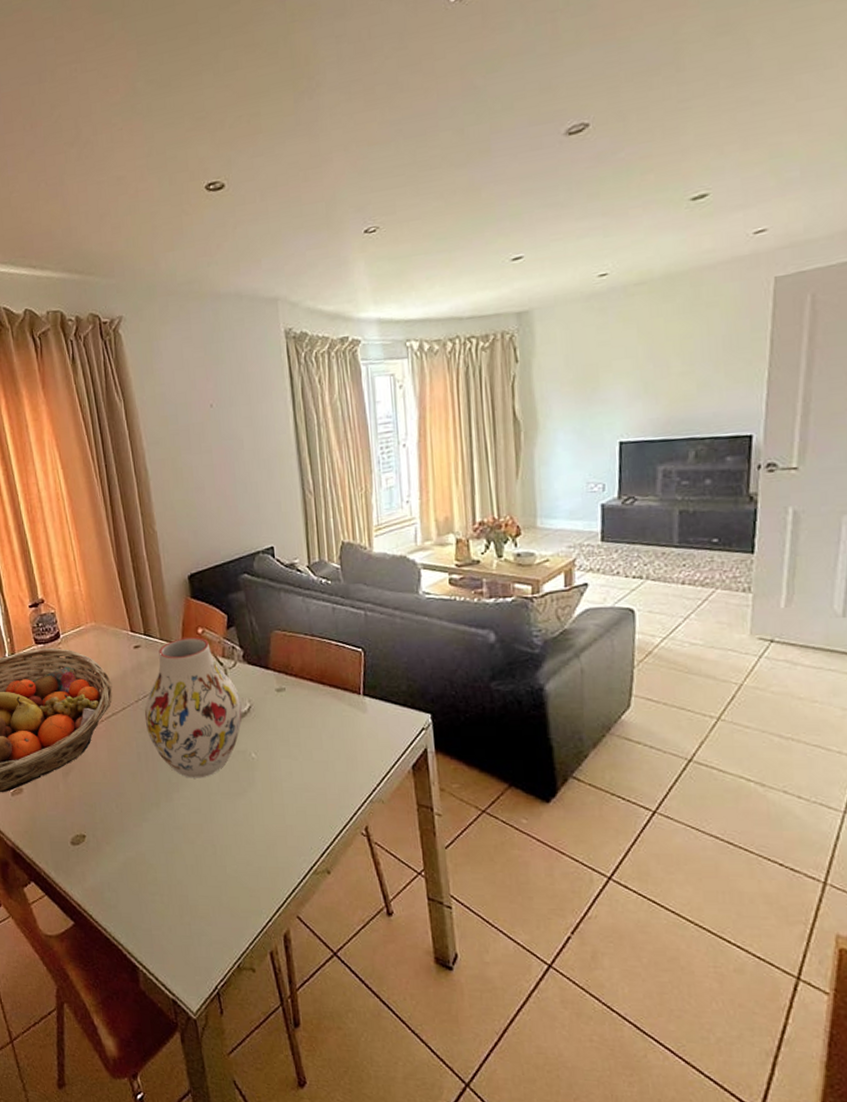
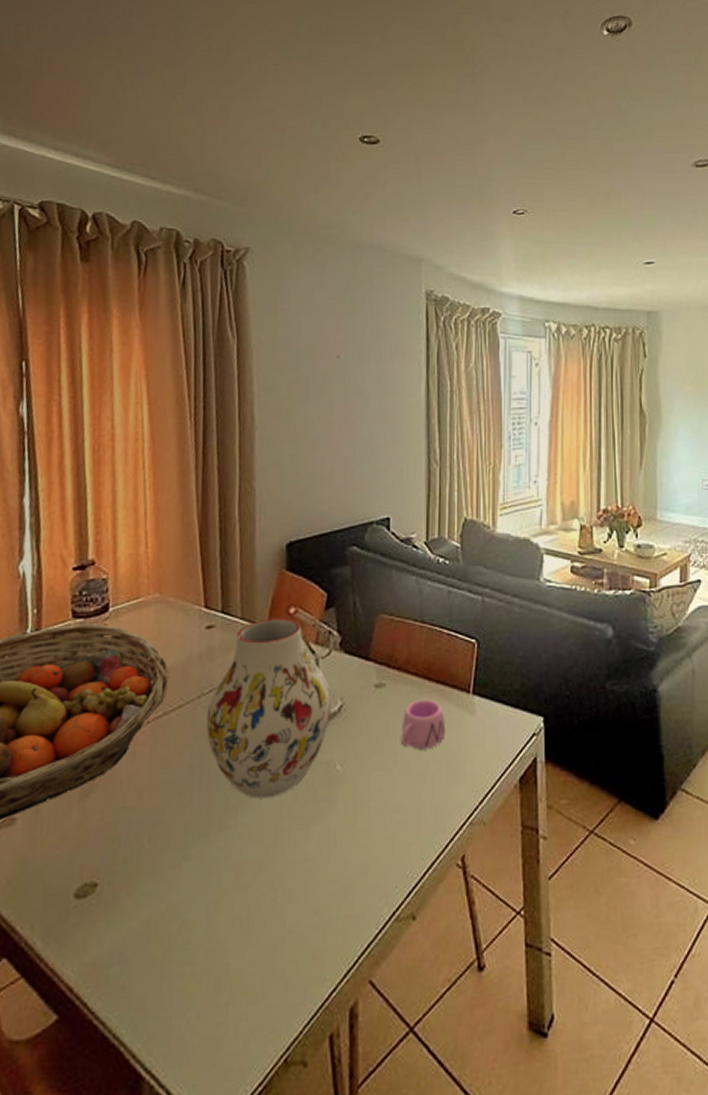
mug: none [302,700,342,742] -> present [400,698,446,750]

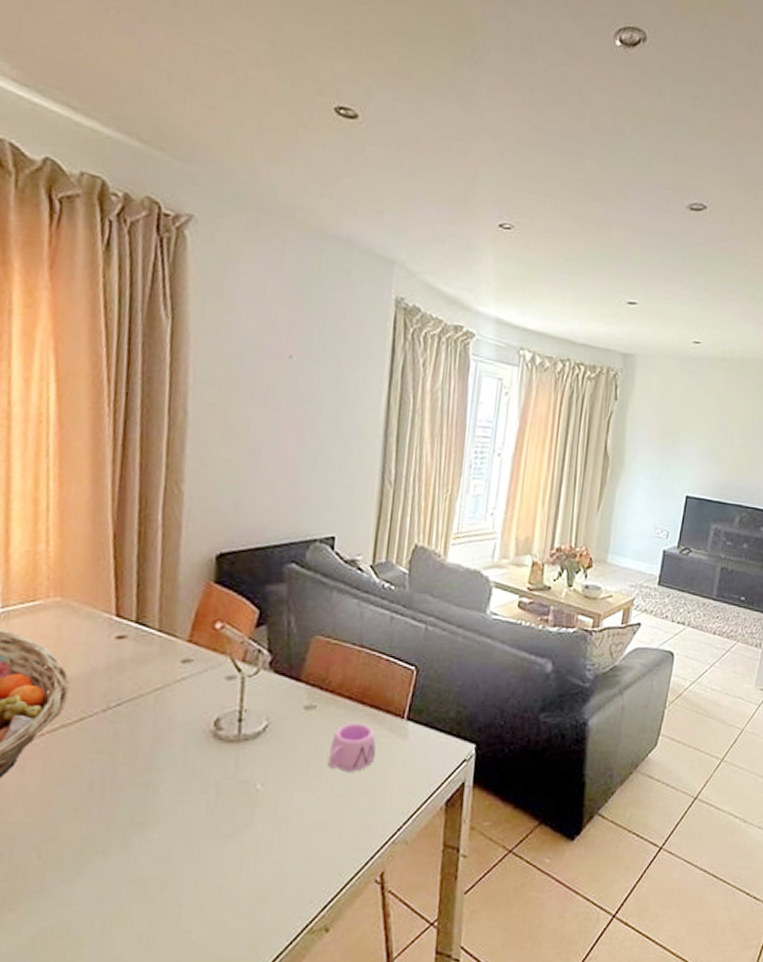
vase: present [206,618,332,799] -> none [111,632,256,816]

